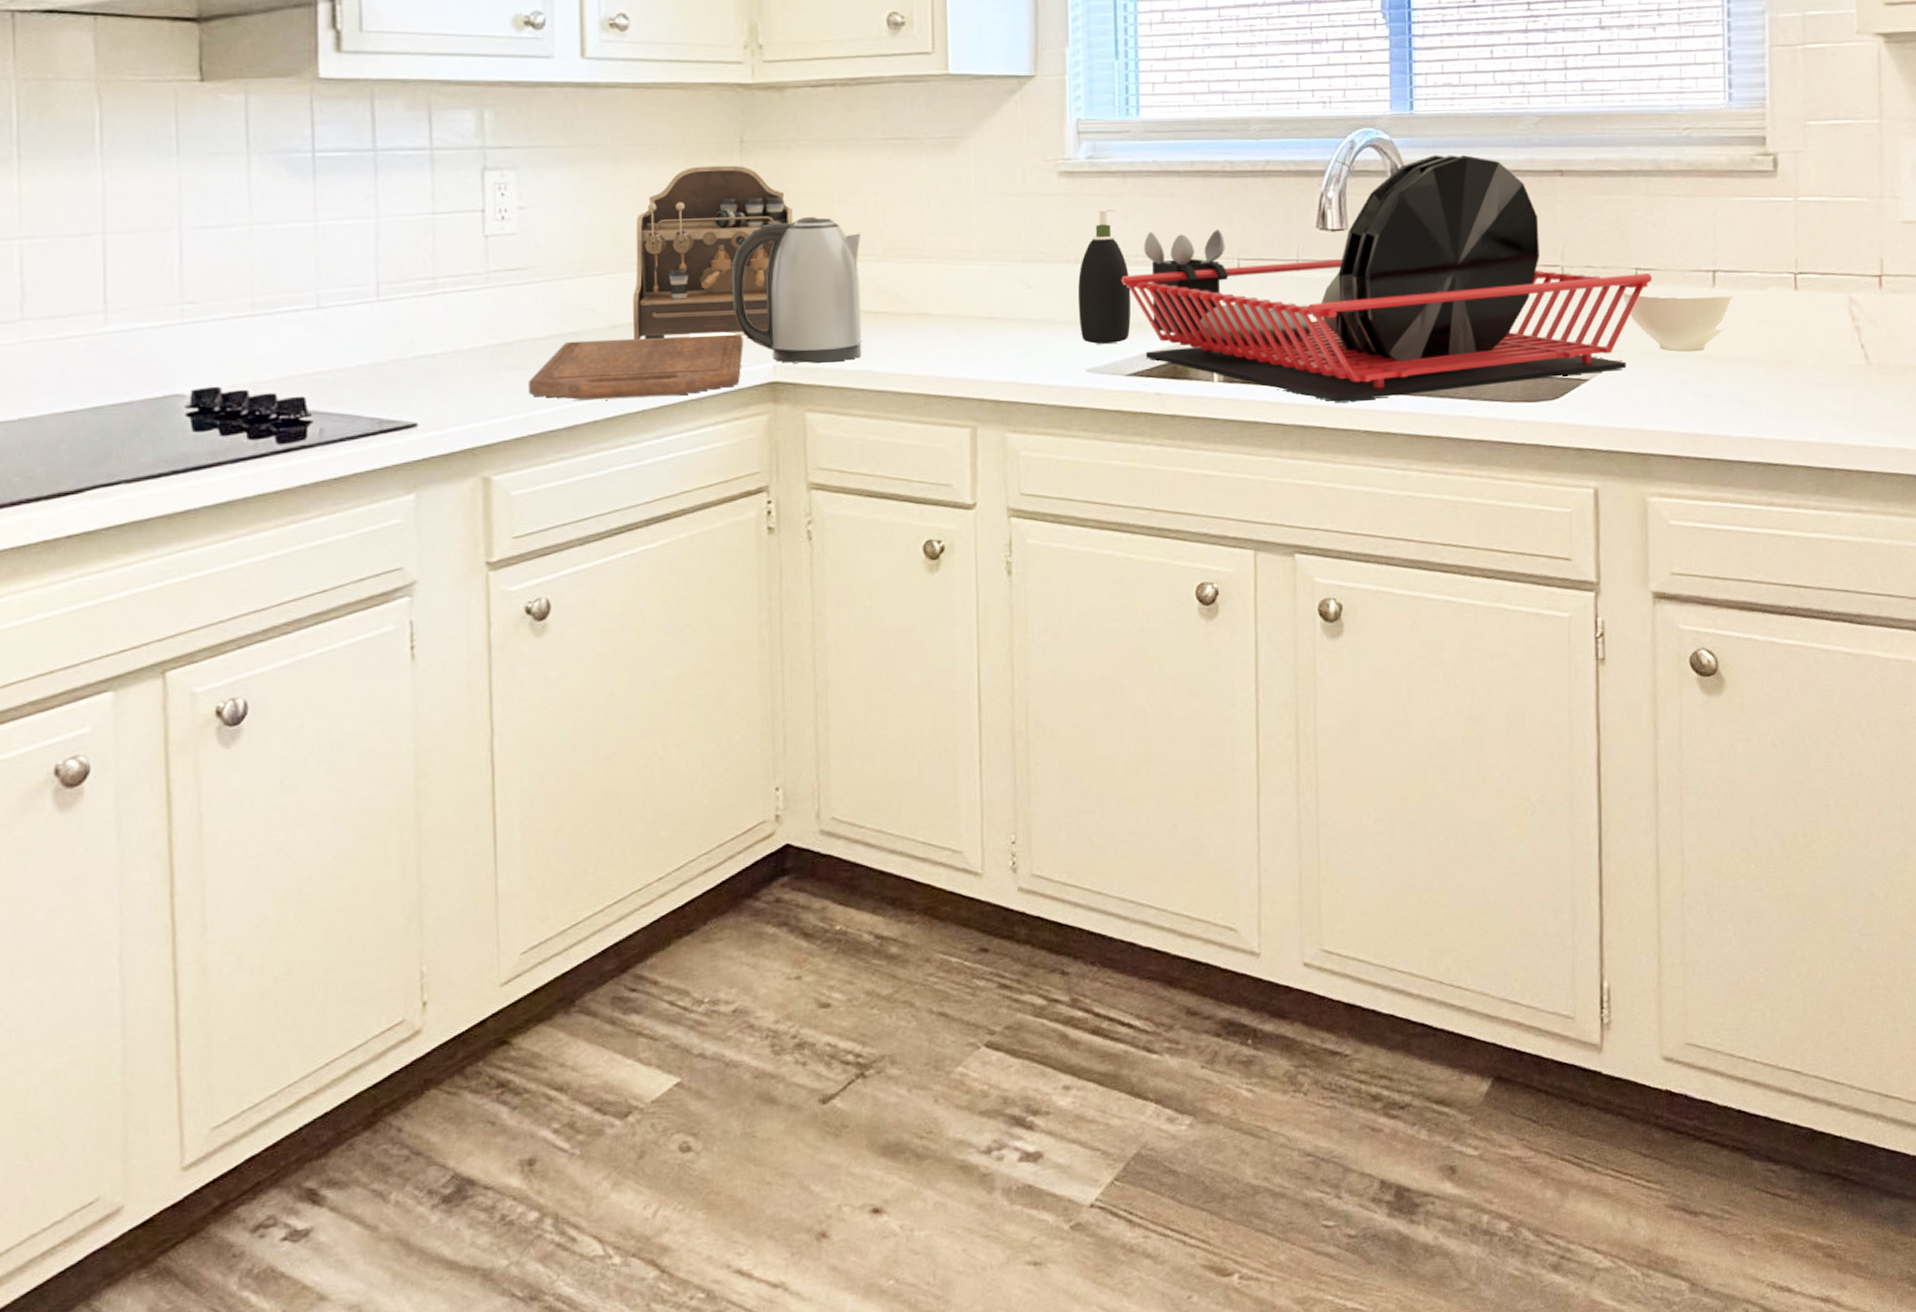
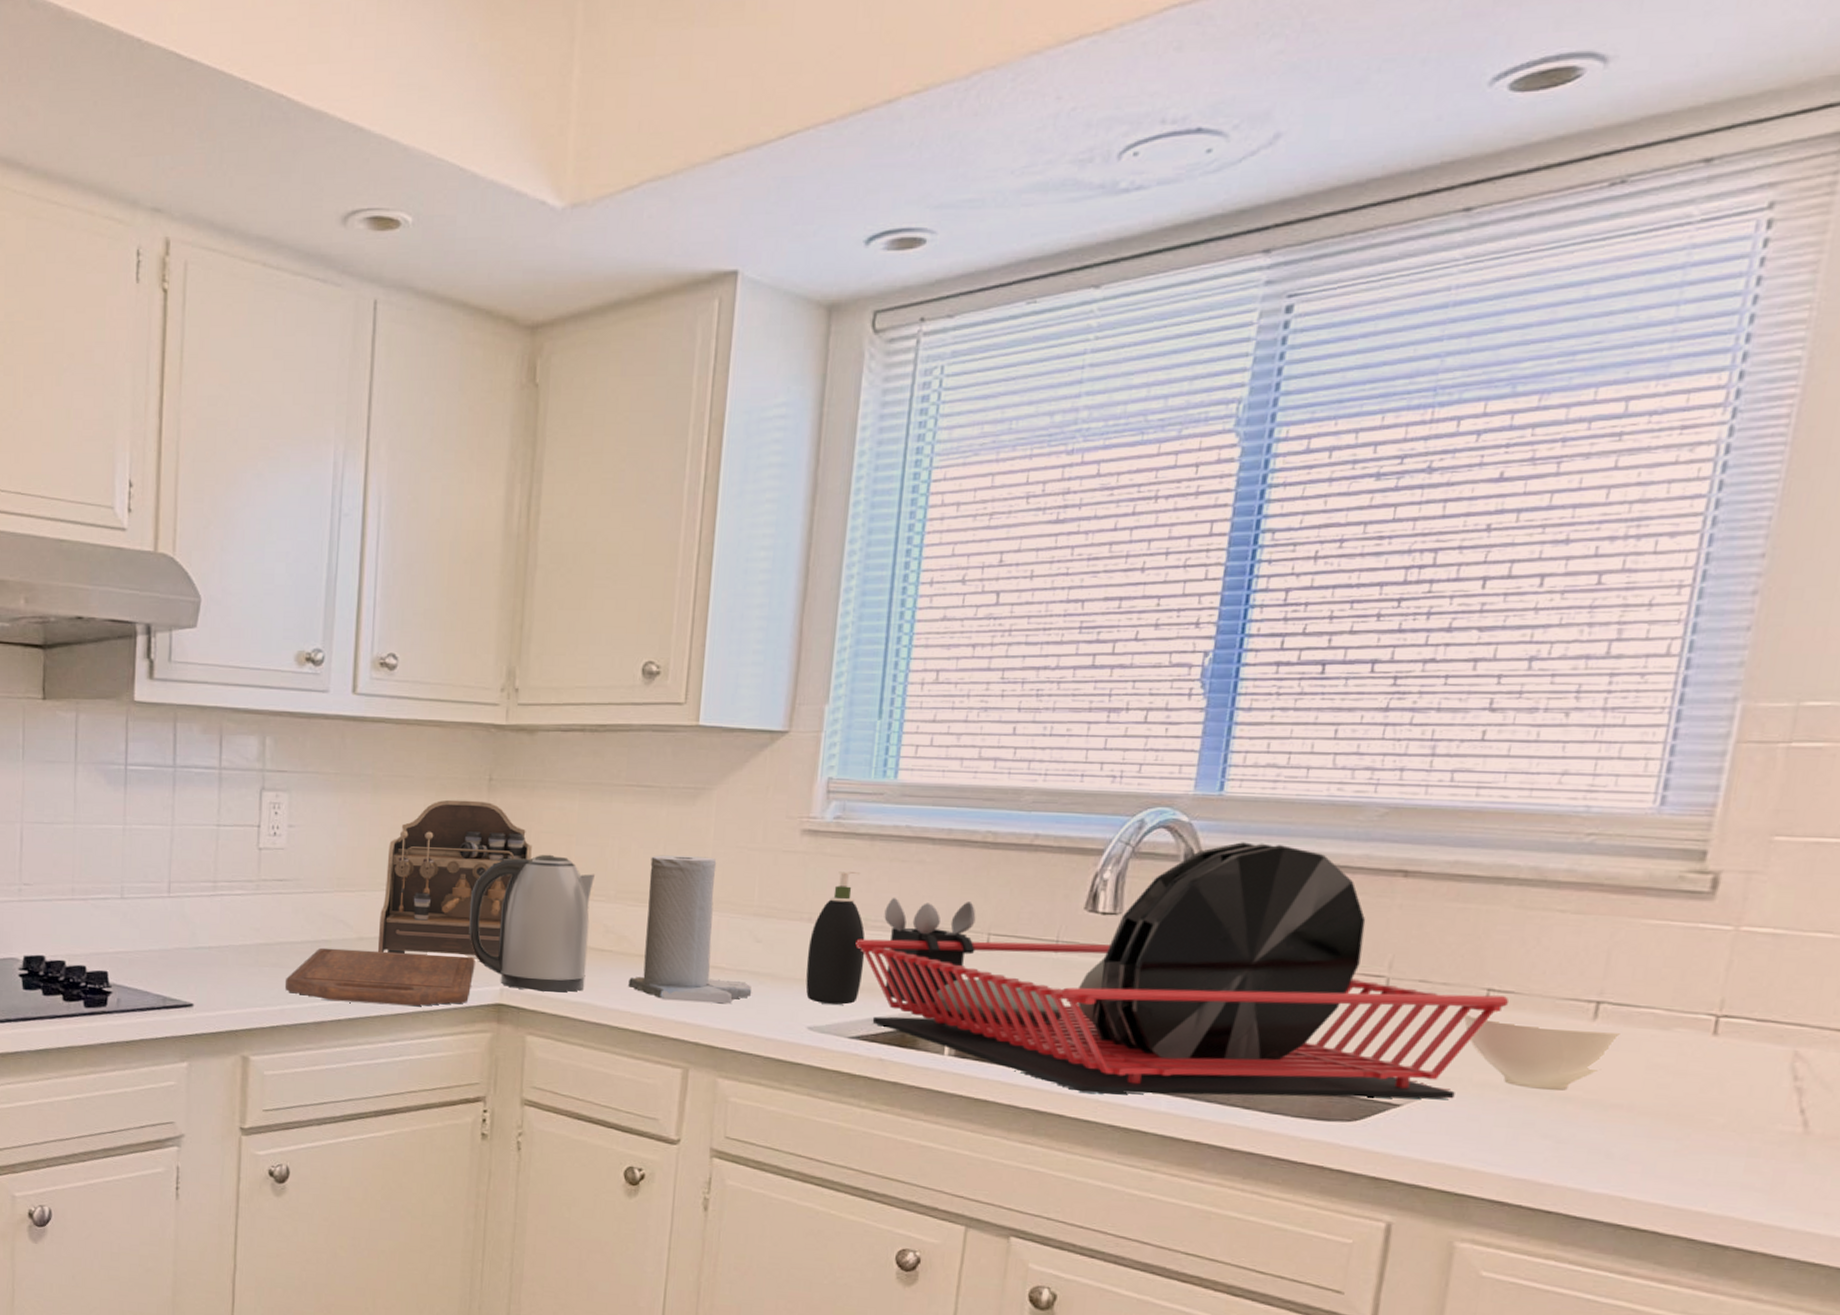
paper towel: none [906,206,1030,358] -> present [628,855,752,1004]

